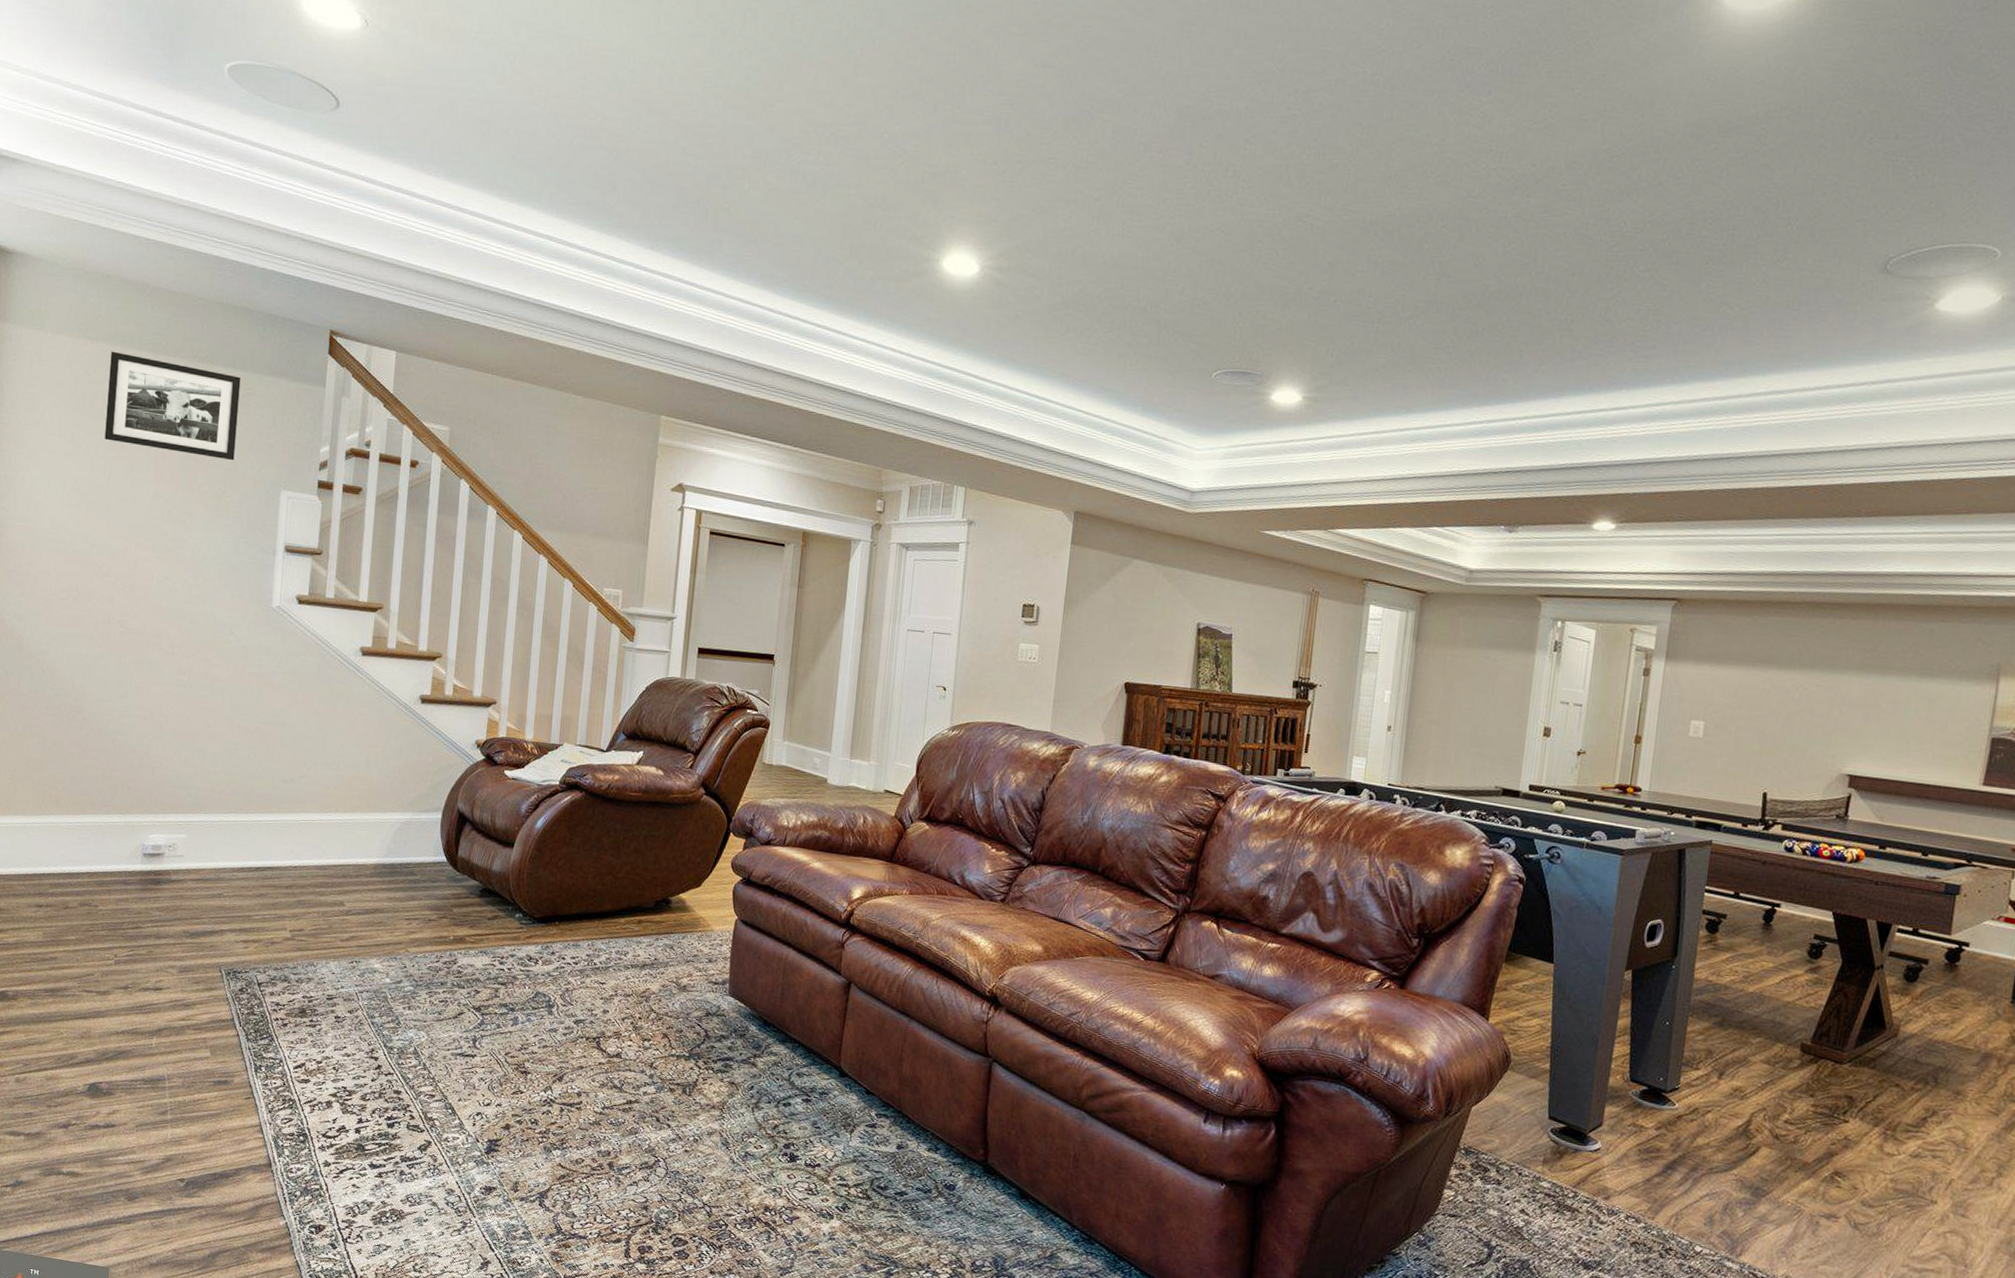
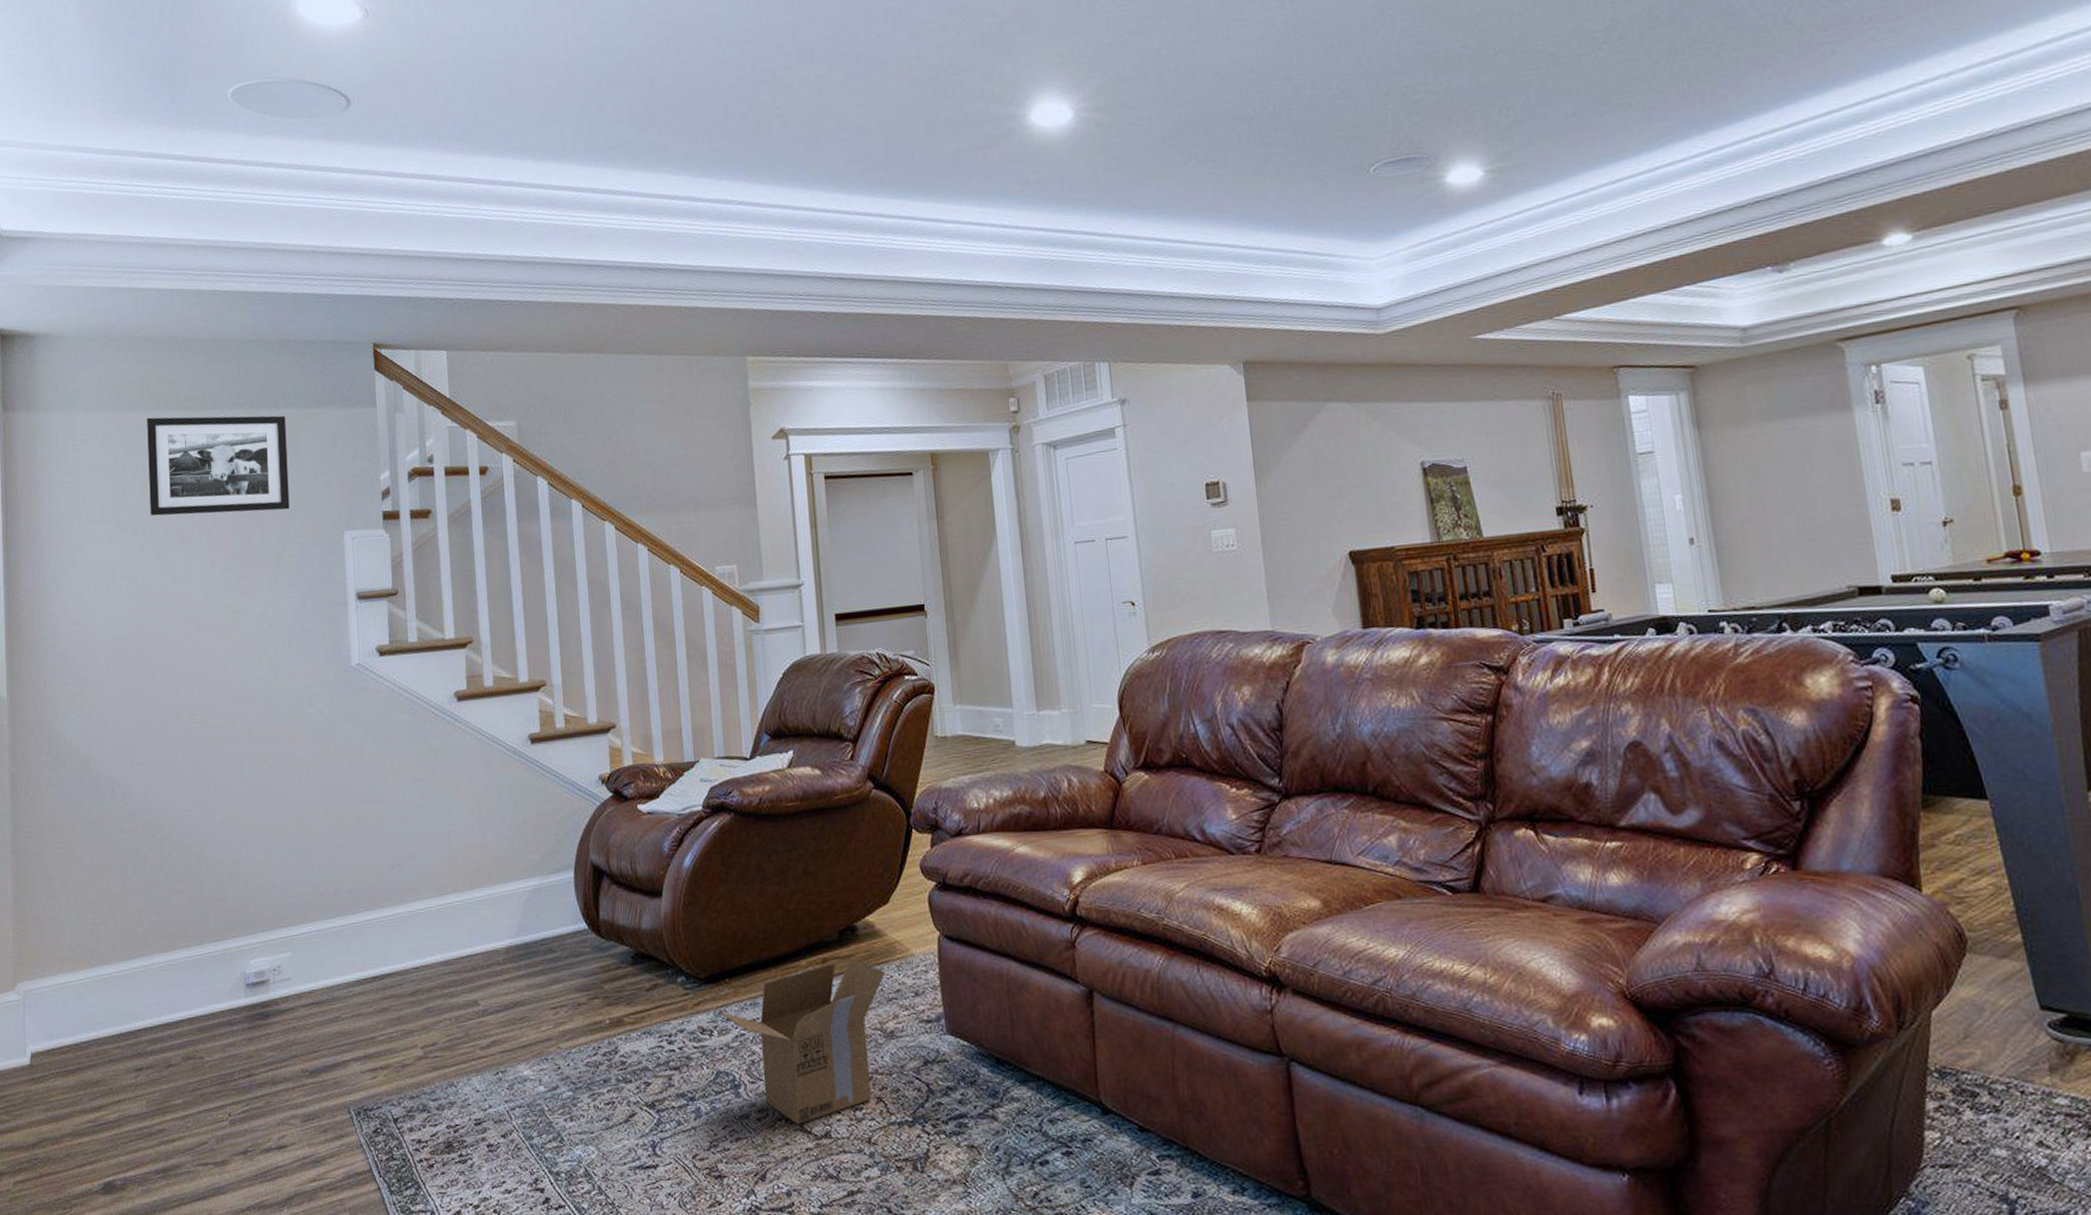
cardboard box: none [545,923,688,1044] -> present [719,958,886,1124]

